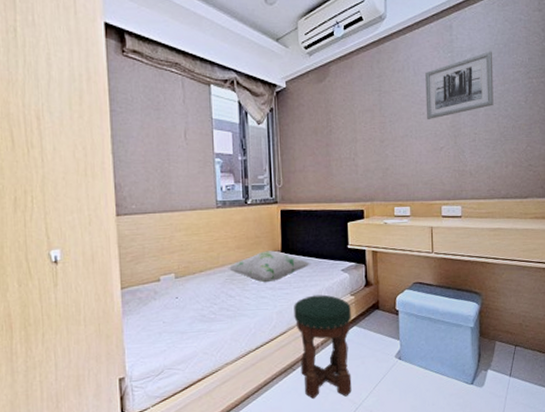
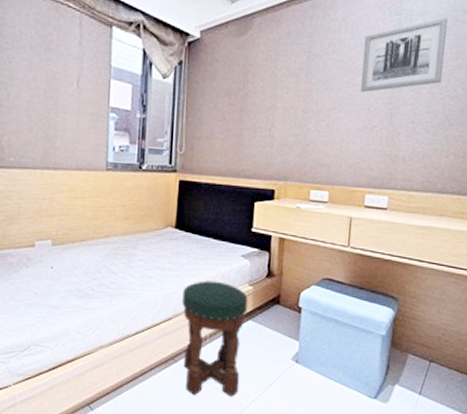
decorative pillow: present [228,250,311,283] -> none [112,225,208,261]

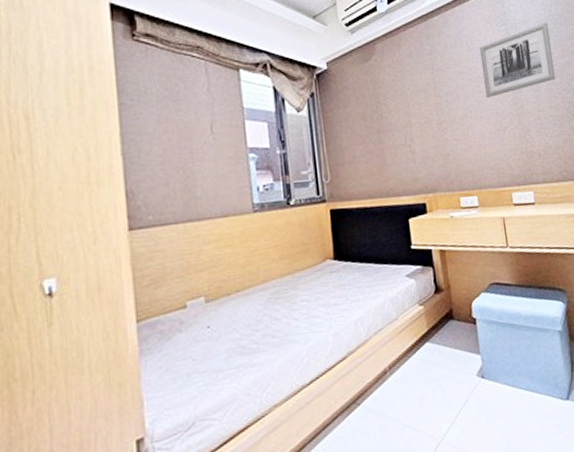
stool: present [182,280,248,397] -> none [353,307,430,439]

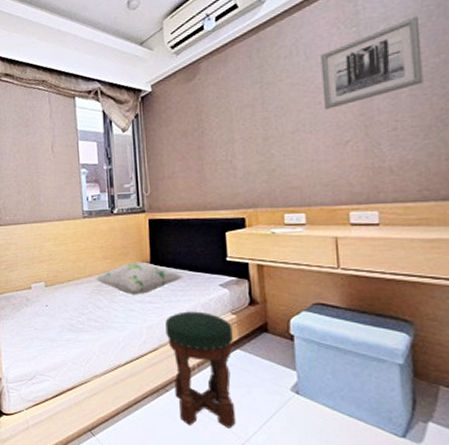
decorative pillow: none [270,258,371,299] -> present [95,262,184,295]
stool: none [353,307,430,439] -> present [165,311,236,429]

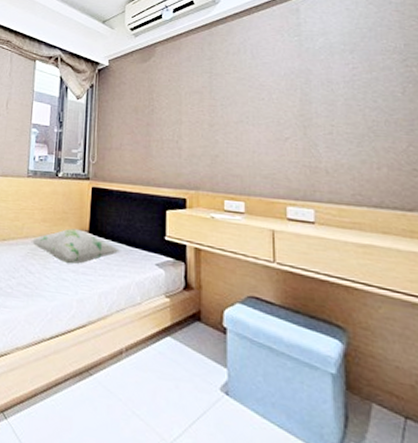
stool: present [165,311,236,429] -> none [96,288,165,427]
wall art: present [320,16,423,109] -> none [266,35,357,106]

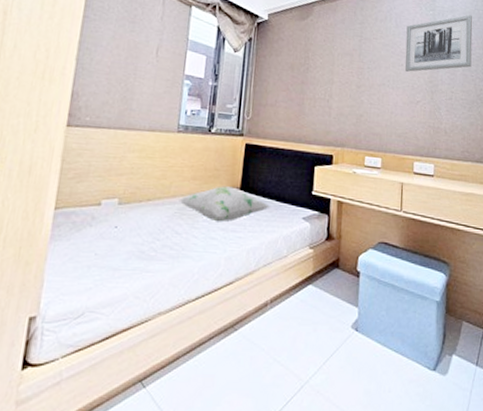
wall art: none [266,35,357,106] -> present [404,15,473,72]

